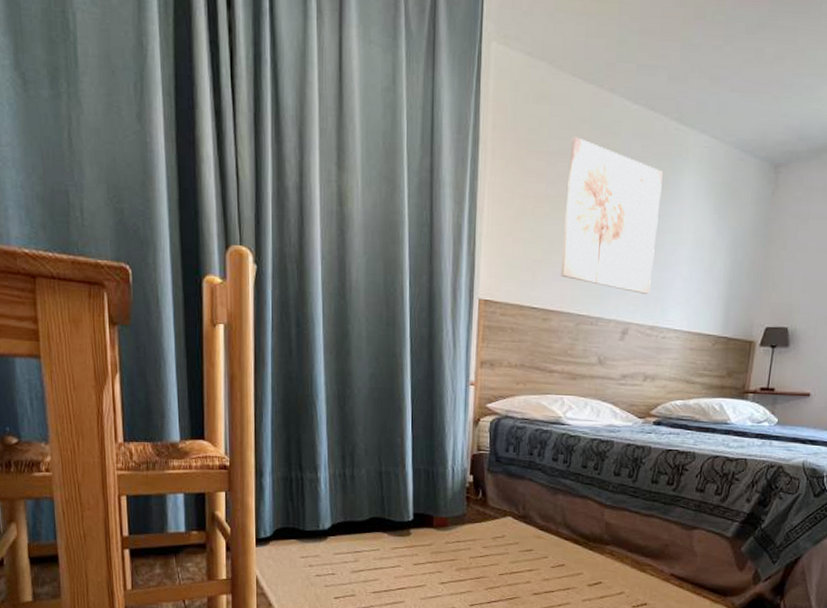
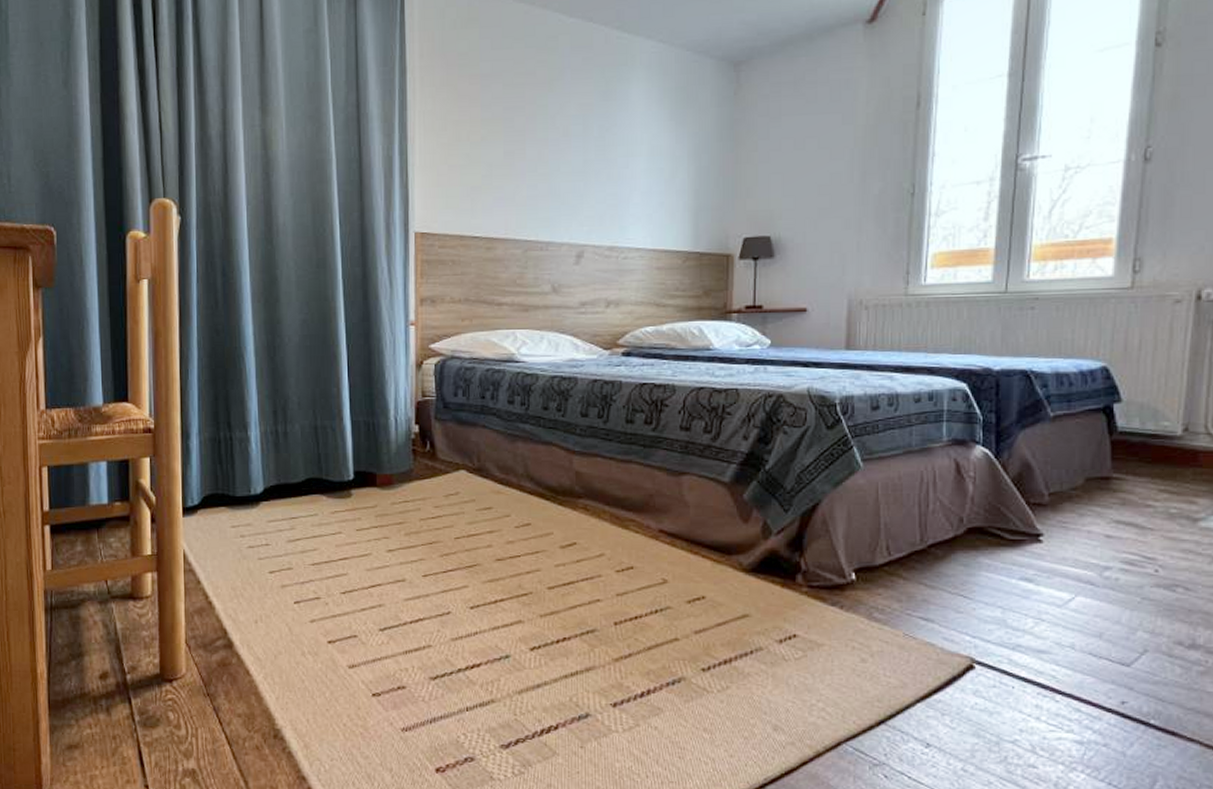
wall art: present [560,137,663,294] -> none [502,56,608,213]

